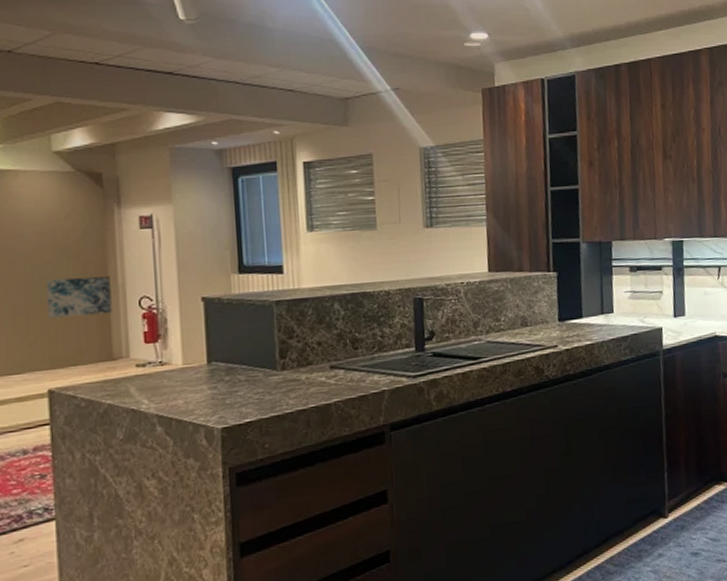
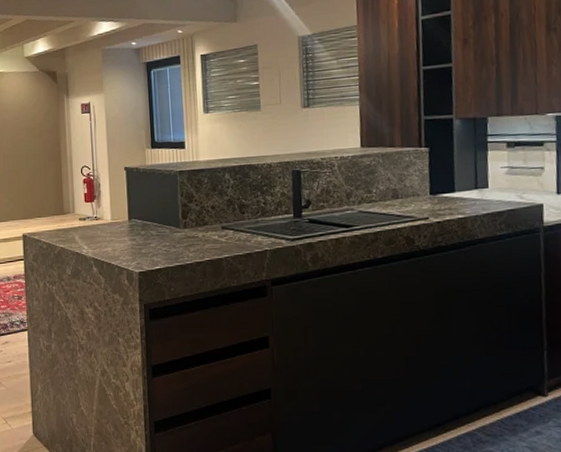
wall art: present [45,276,112,319] -> none [21,150,63,182]

